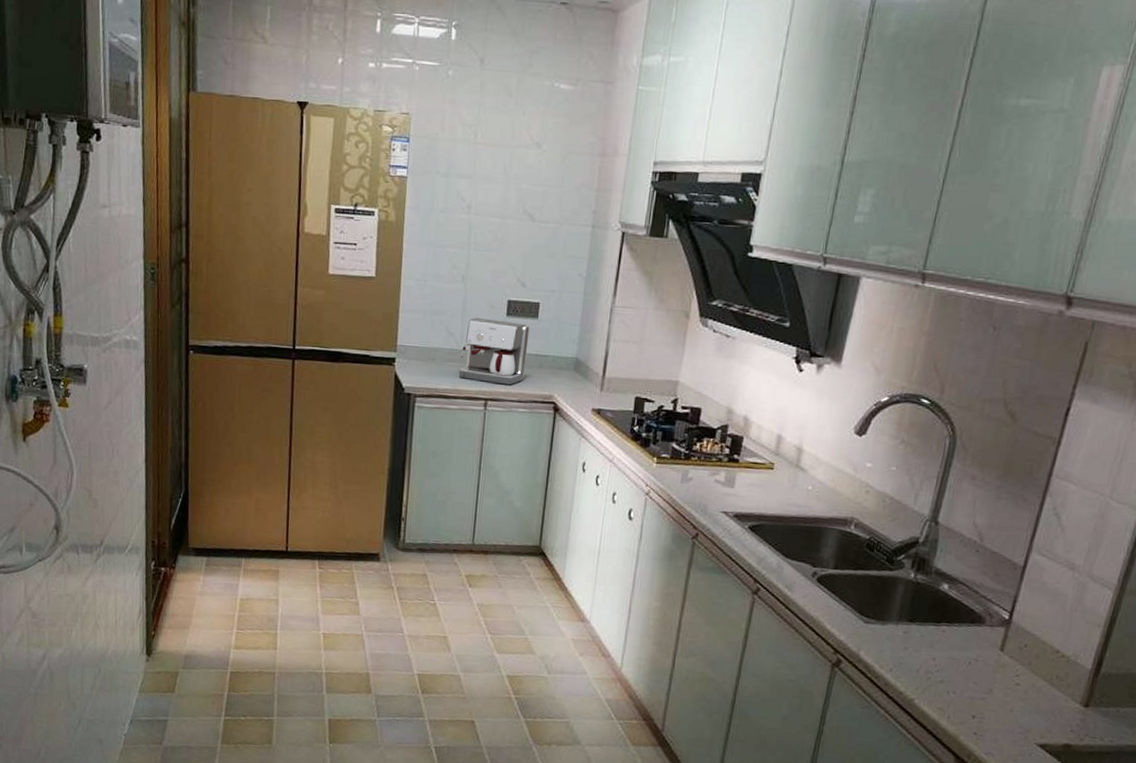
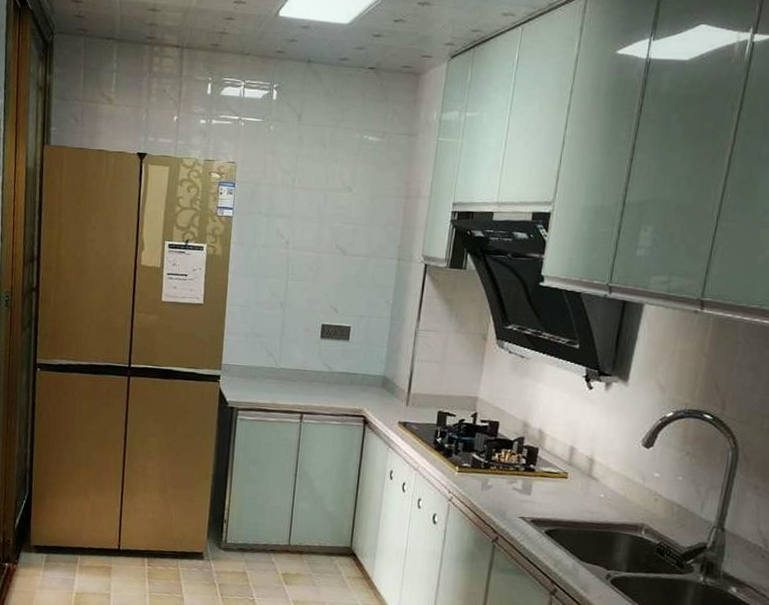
coffee maker: present [458,317,530,385] -> none [277,339,342,400]

